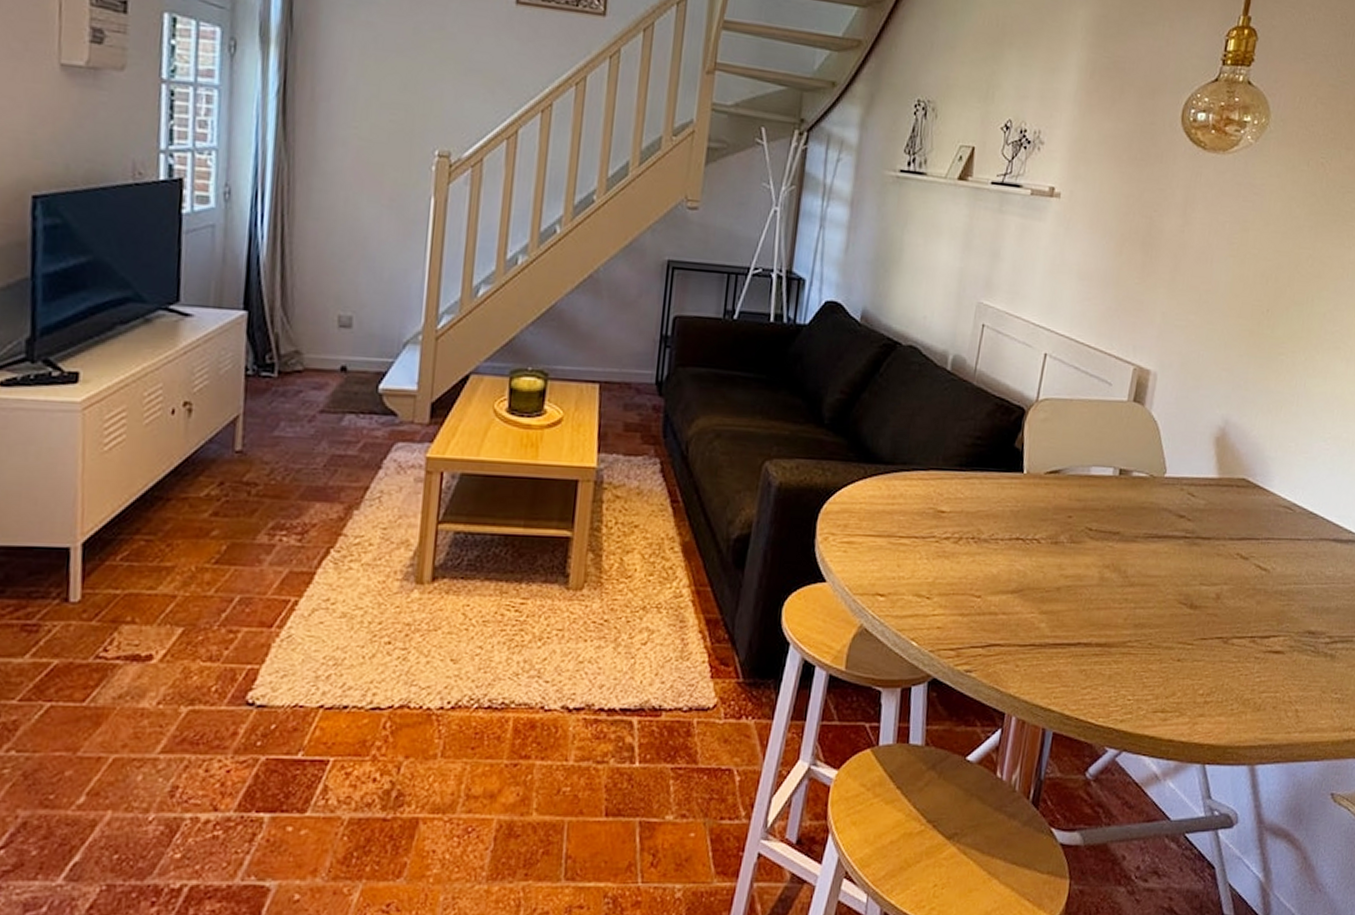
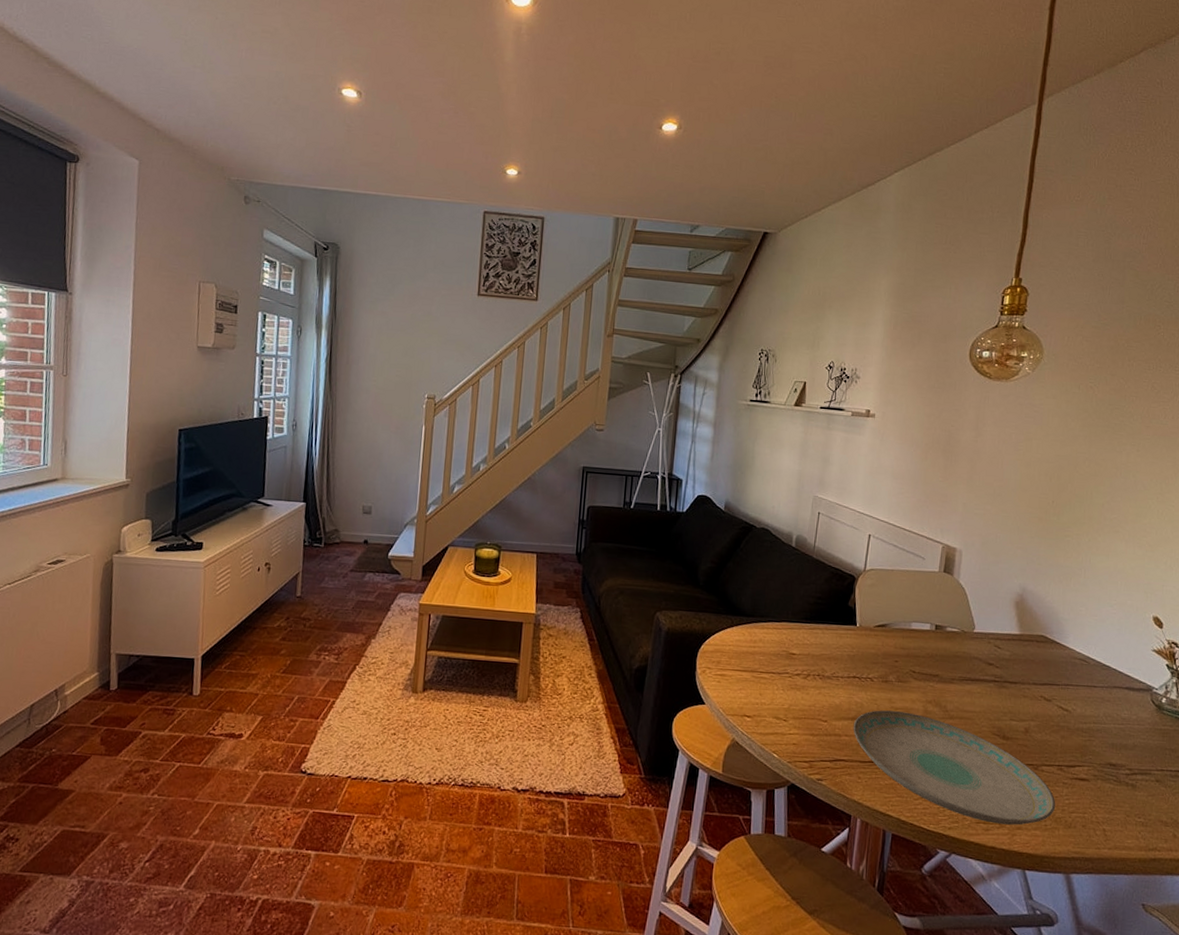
plate: none [1012,579,1245,712] -> present [853,710,1056,825]

